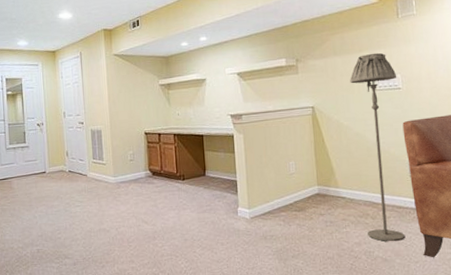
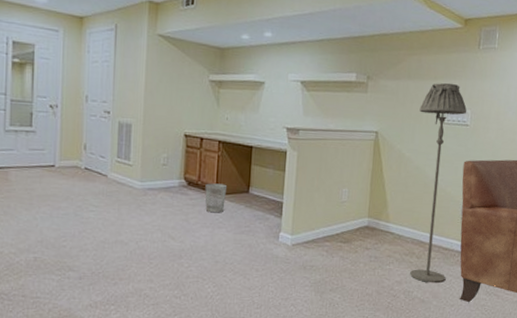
wastebasket: none [167,170,187,197] -> present [205,183,228,213]

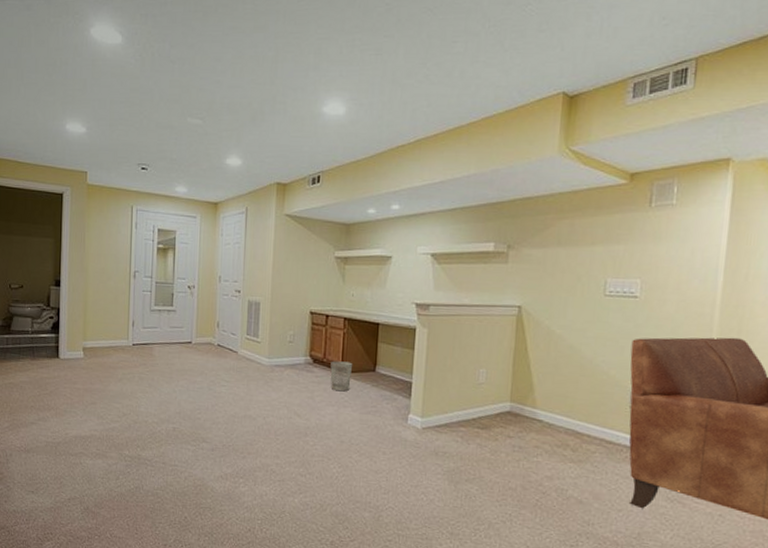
floor lamp: present [410,82,467,284] -> none [563,248,636,483]

